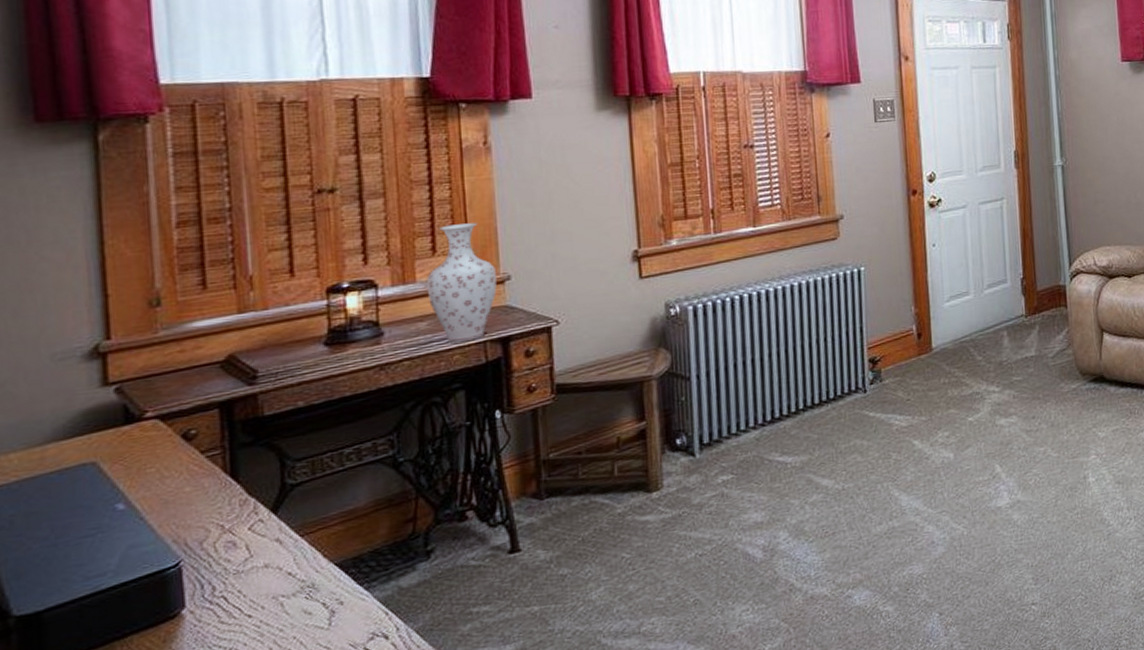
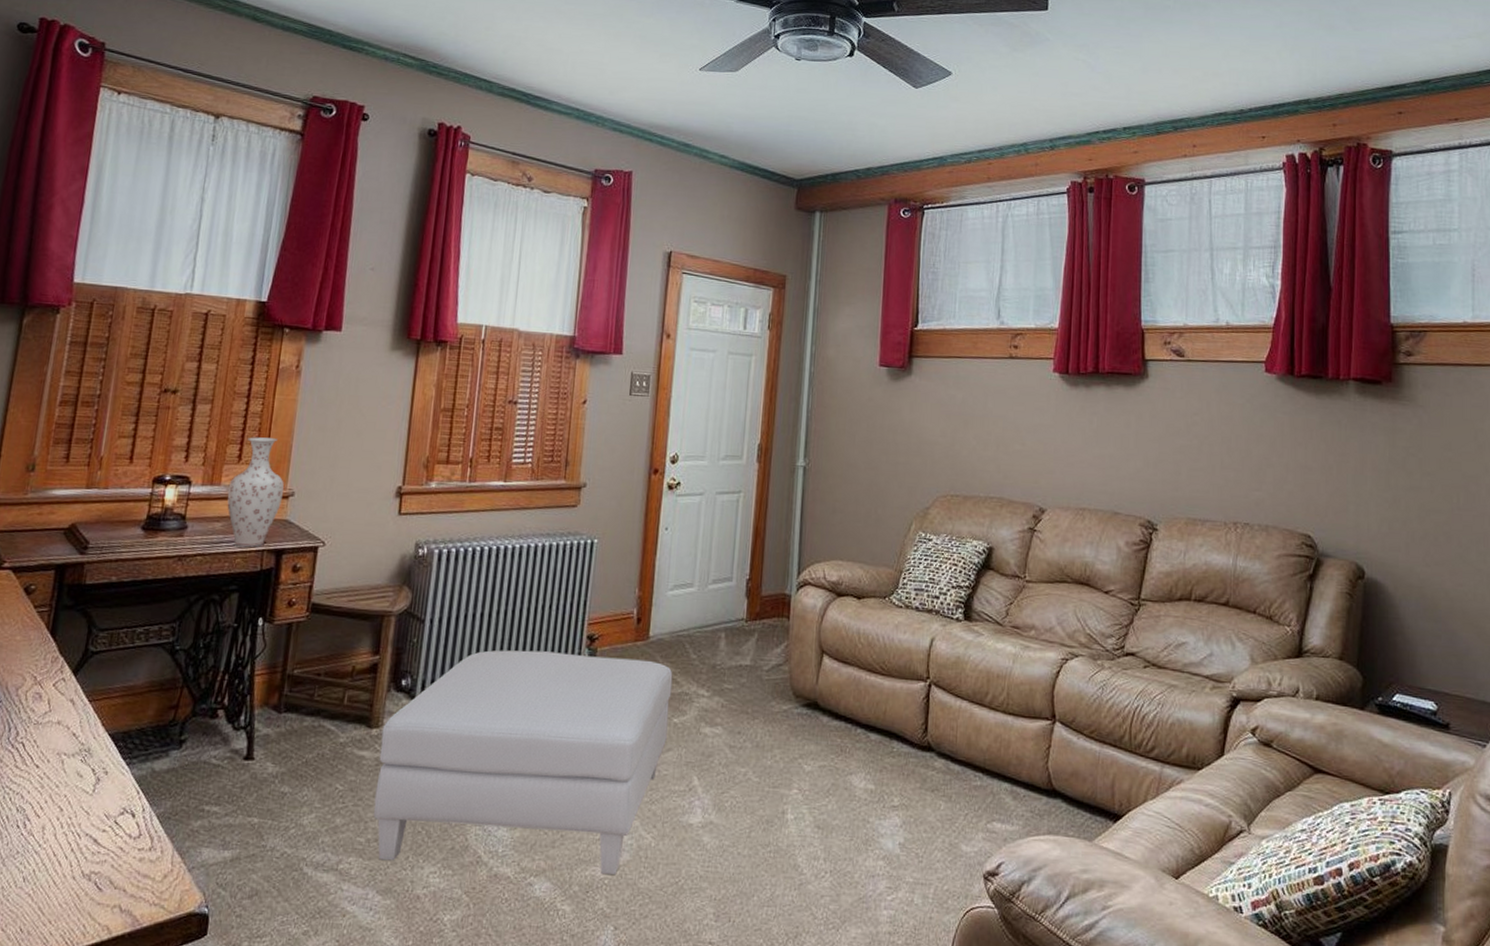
ottoman: none [663,370,964,613] -> present [373,650,673,876]

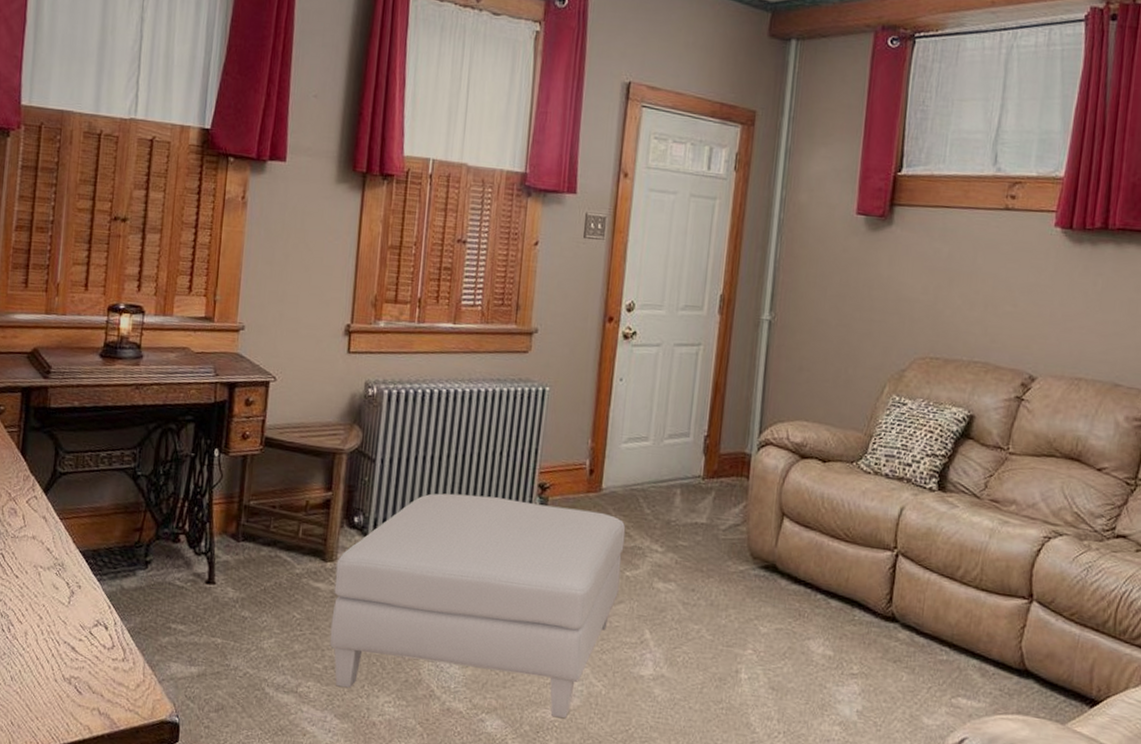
vase: present [227,437,285,547] -> none [179,268,235,379]

